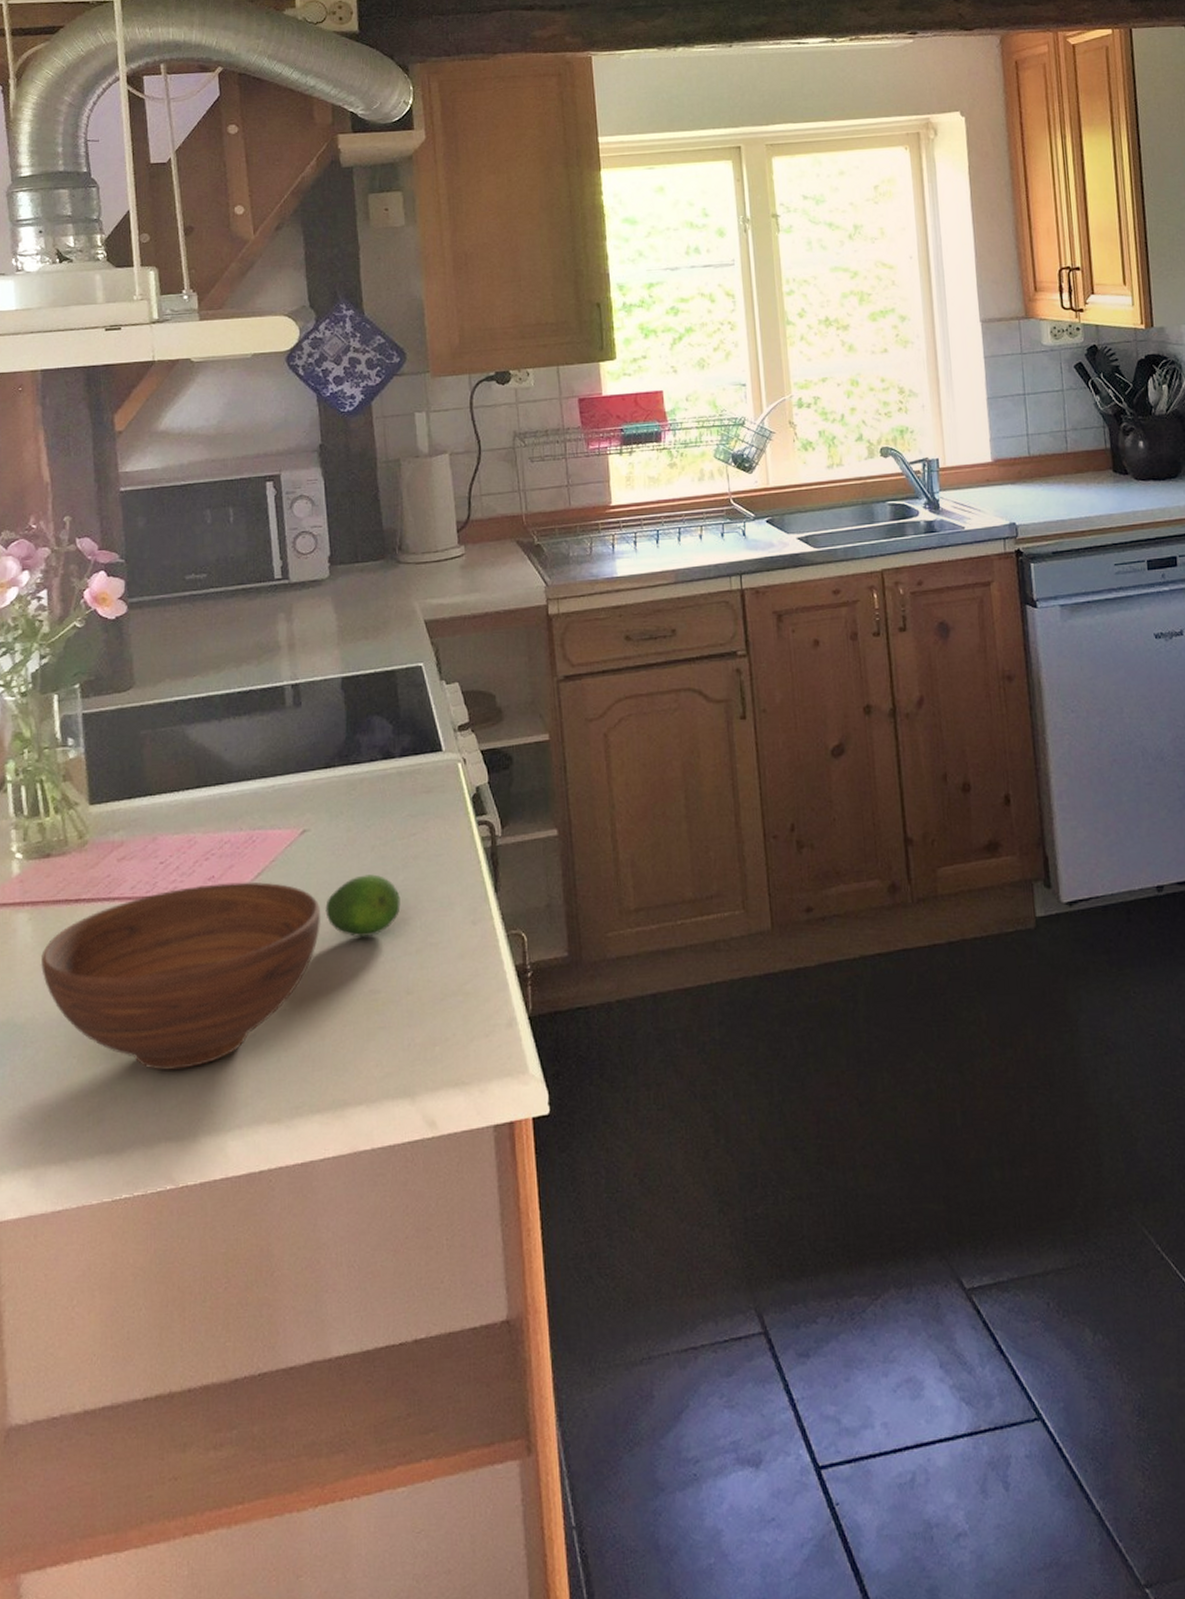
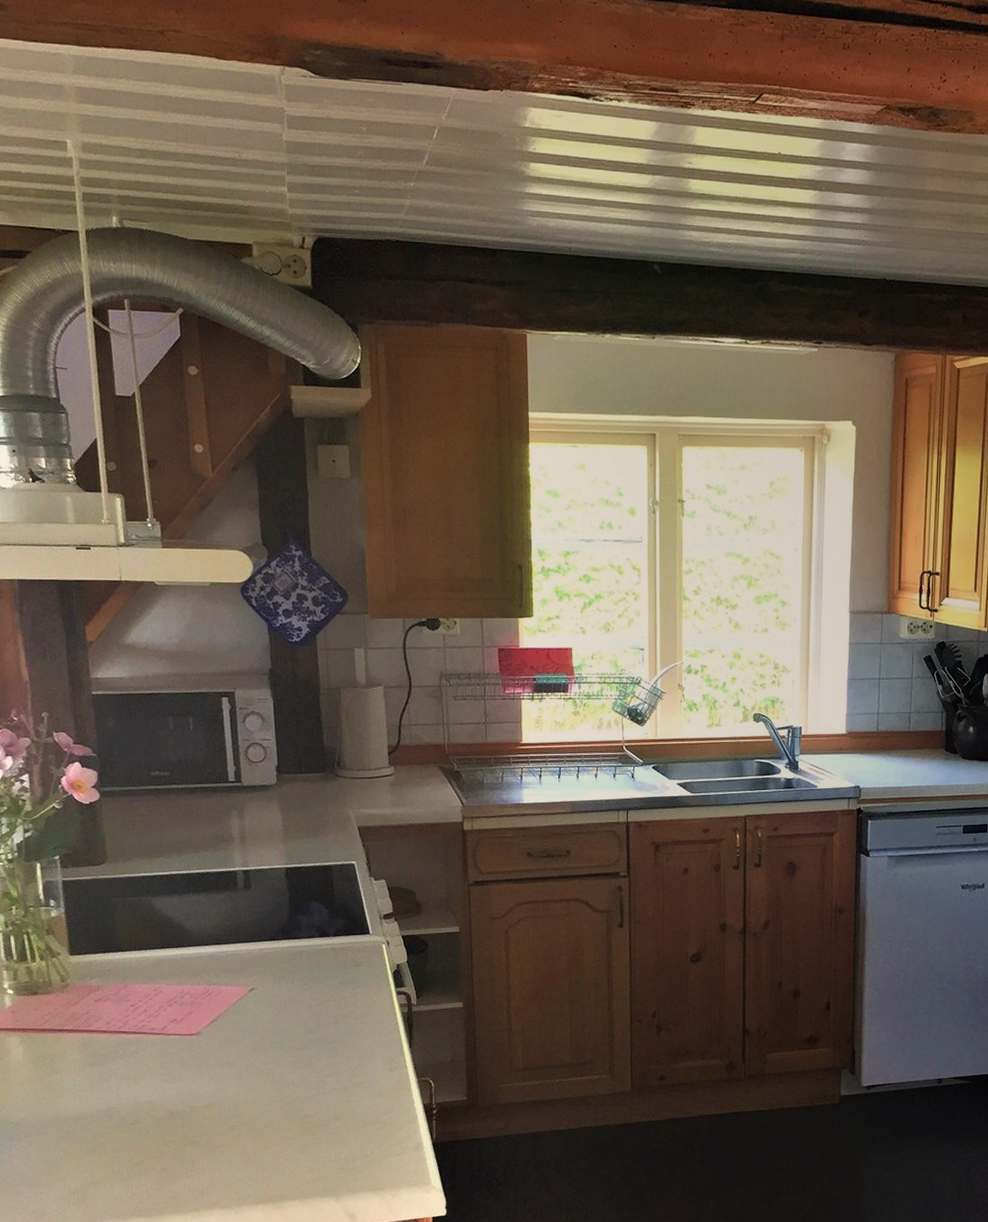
bowl: present [40,882,321,1070] -> none [31,1025,266,1165]
fruit: present [325,874,401,937] -> none [269,1027,331,1074]

